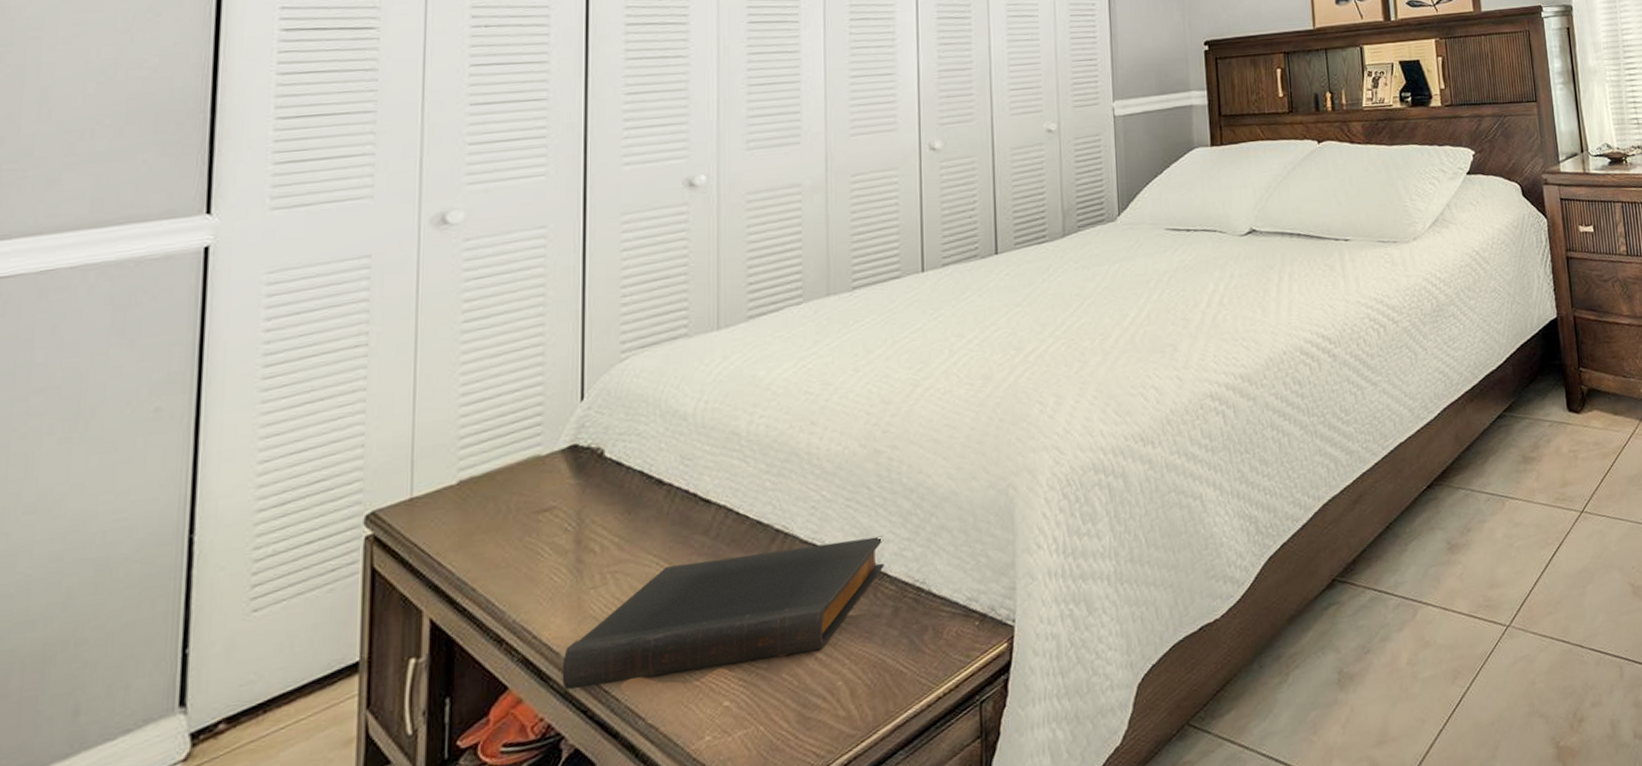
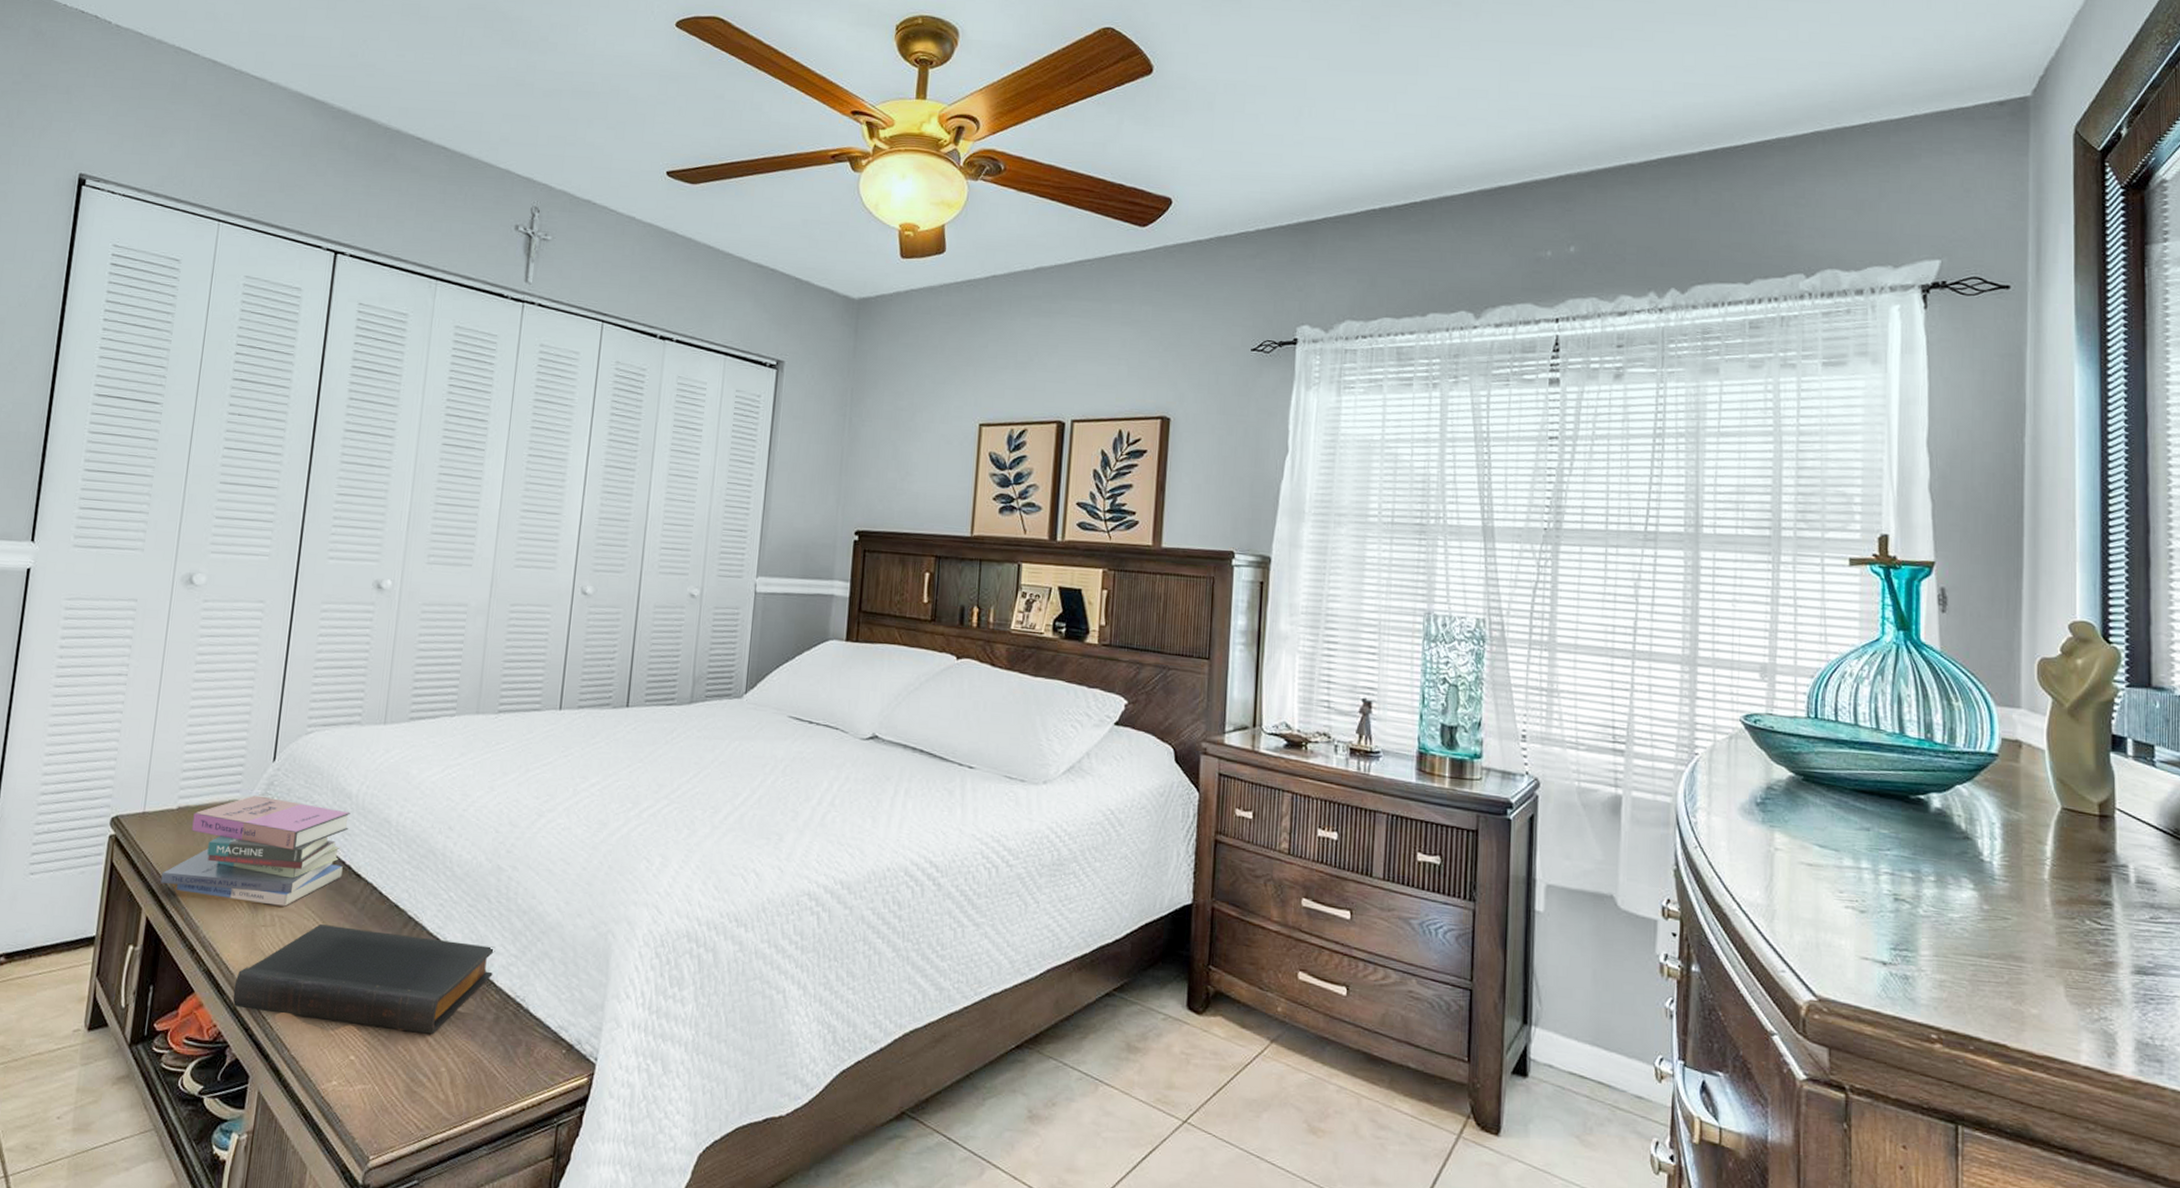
books: none [445,434,688,578] -> present [160,795,350,907]

